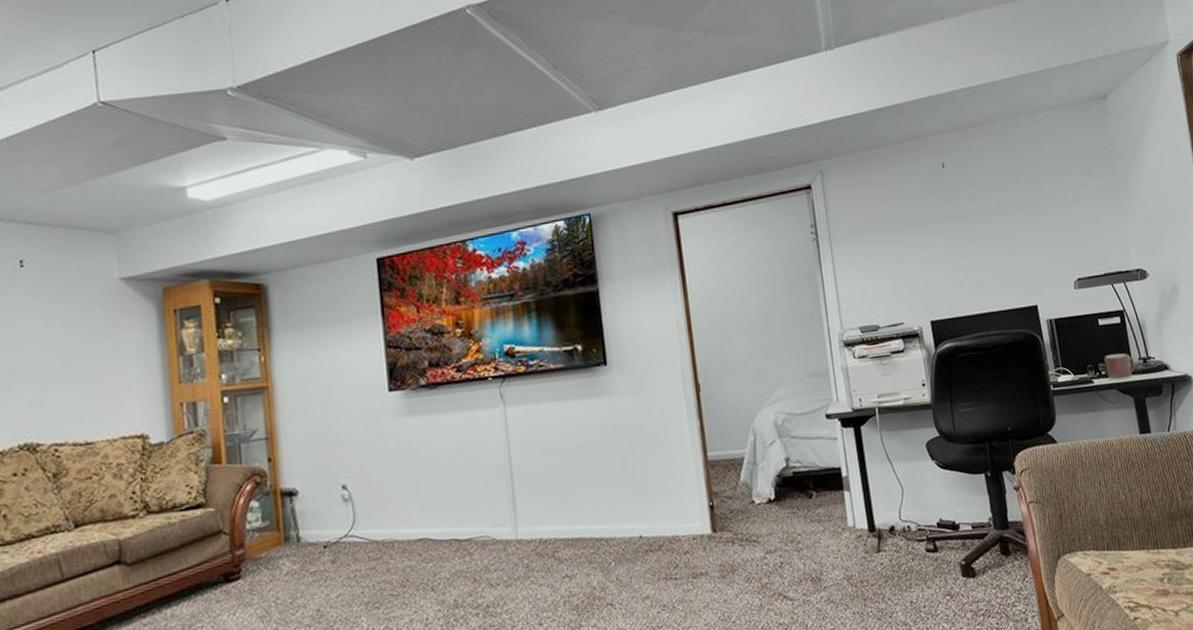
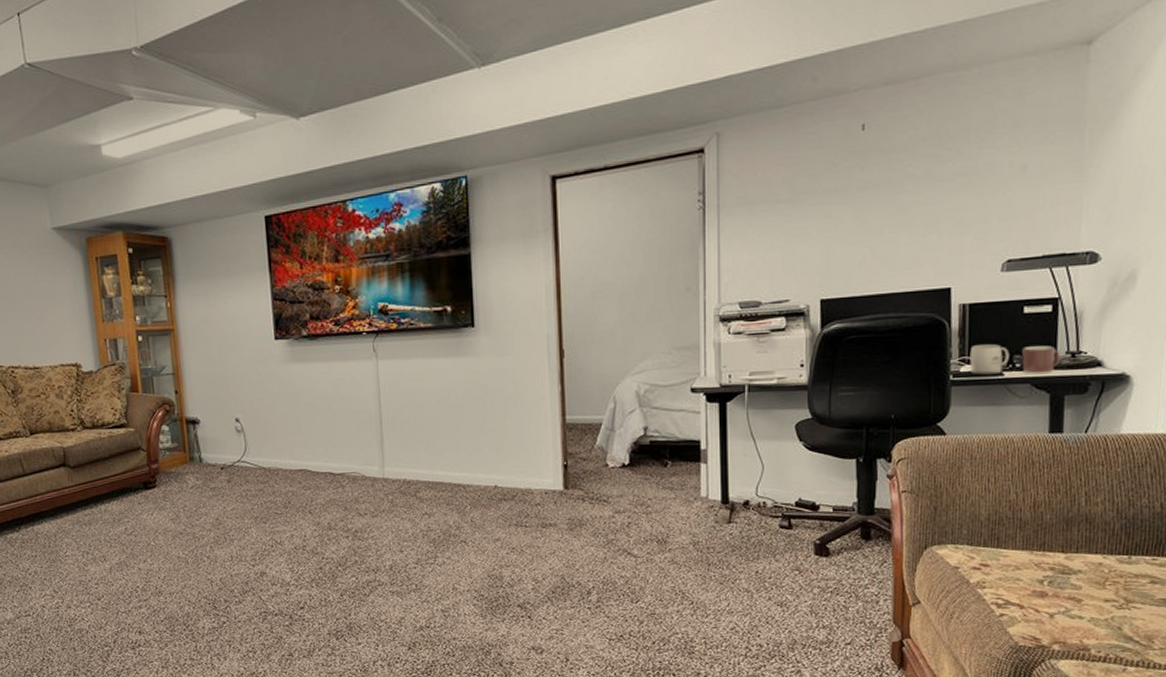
mug: none [1062,354,1096,384] -> present [969,344,1010,375]

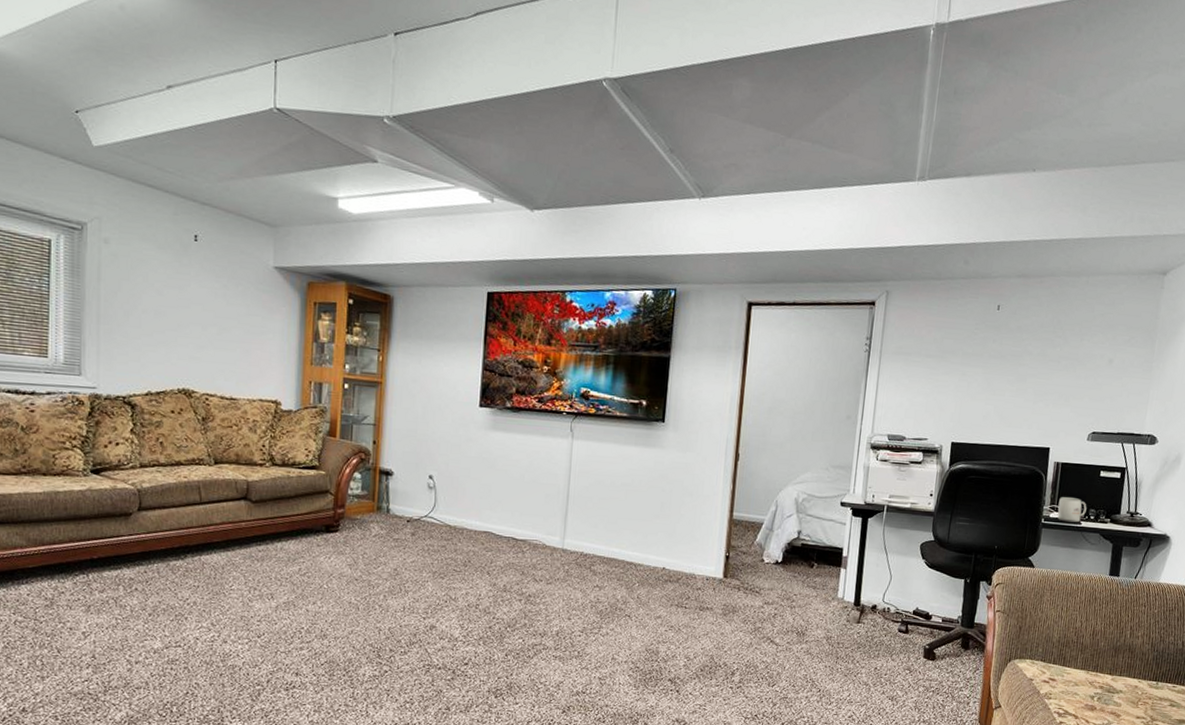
mug: present [1021,345,1061,375] -> none [1094,503,1123,528]

